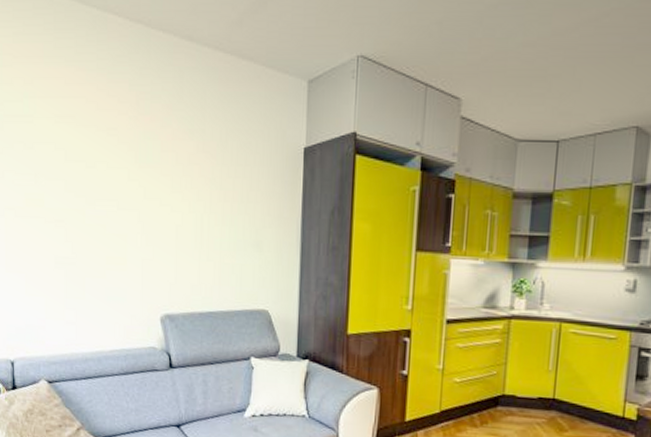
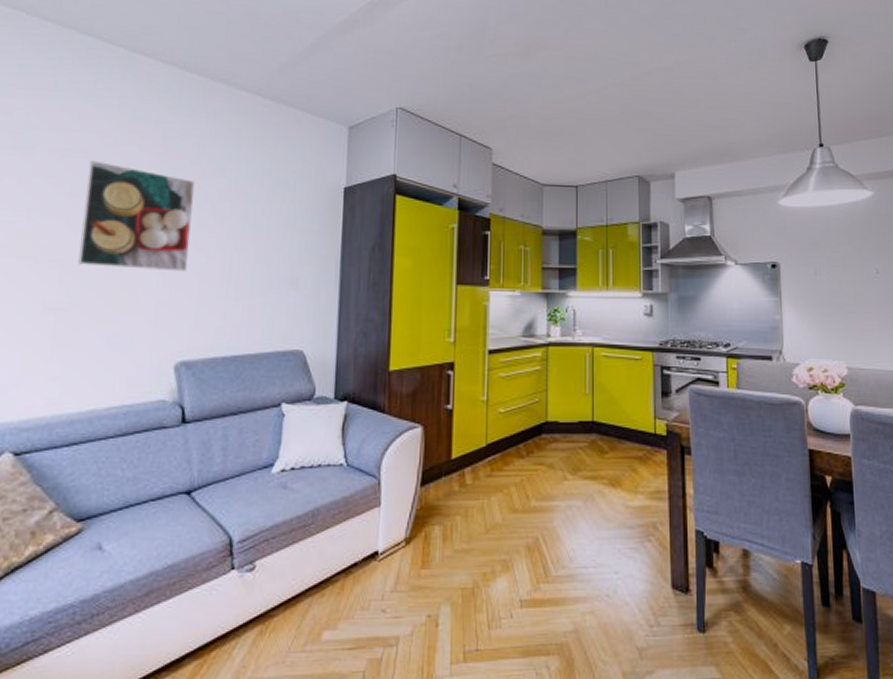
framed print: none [78,125,166,233] -> present [78,160,194,272]

